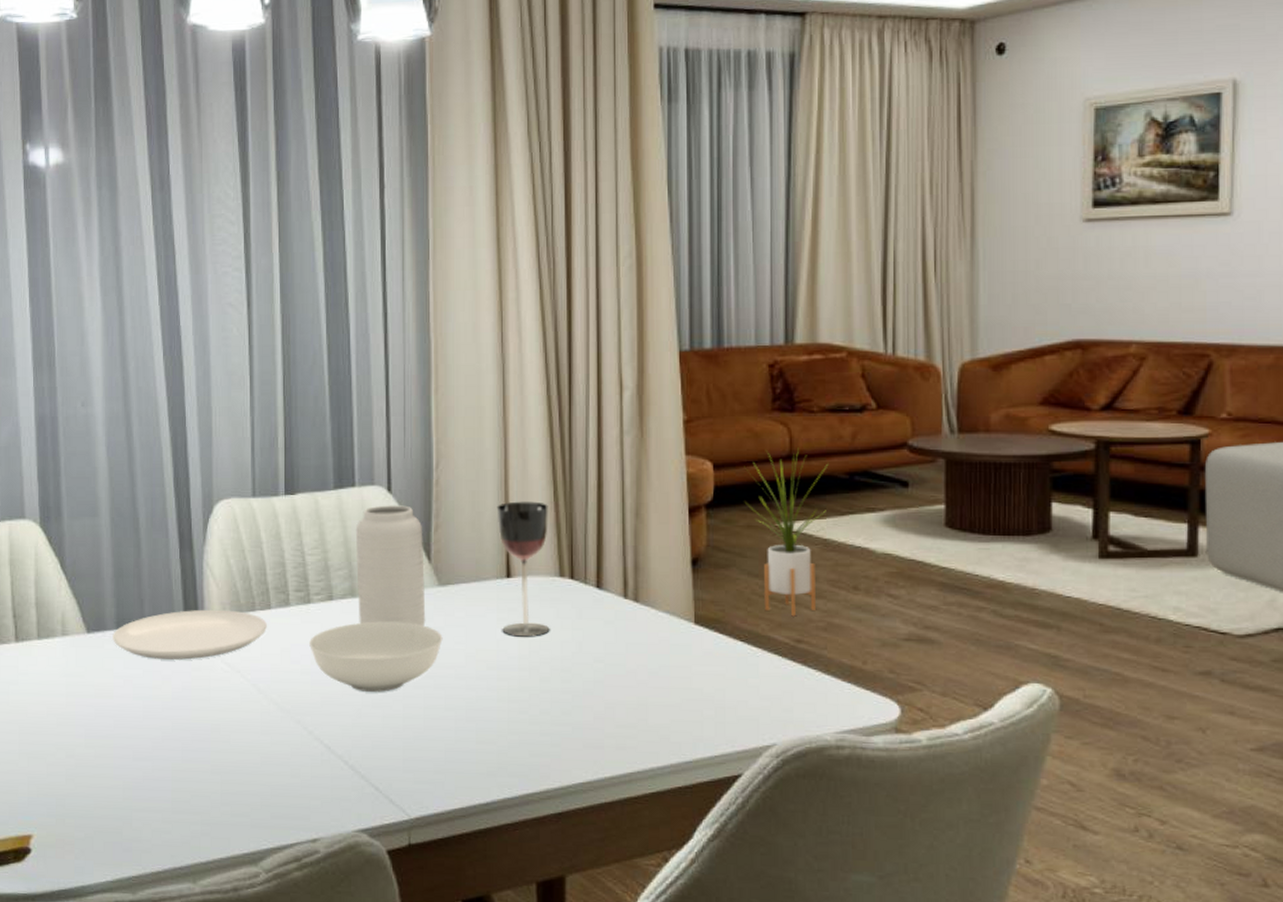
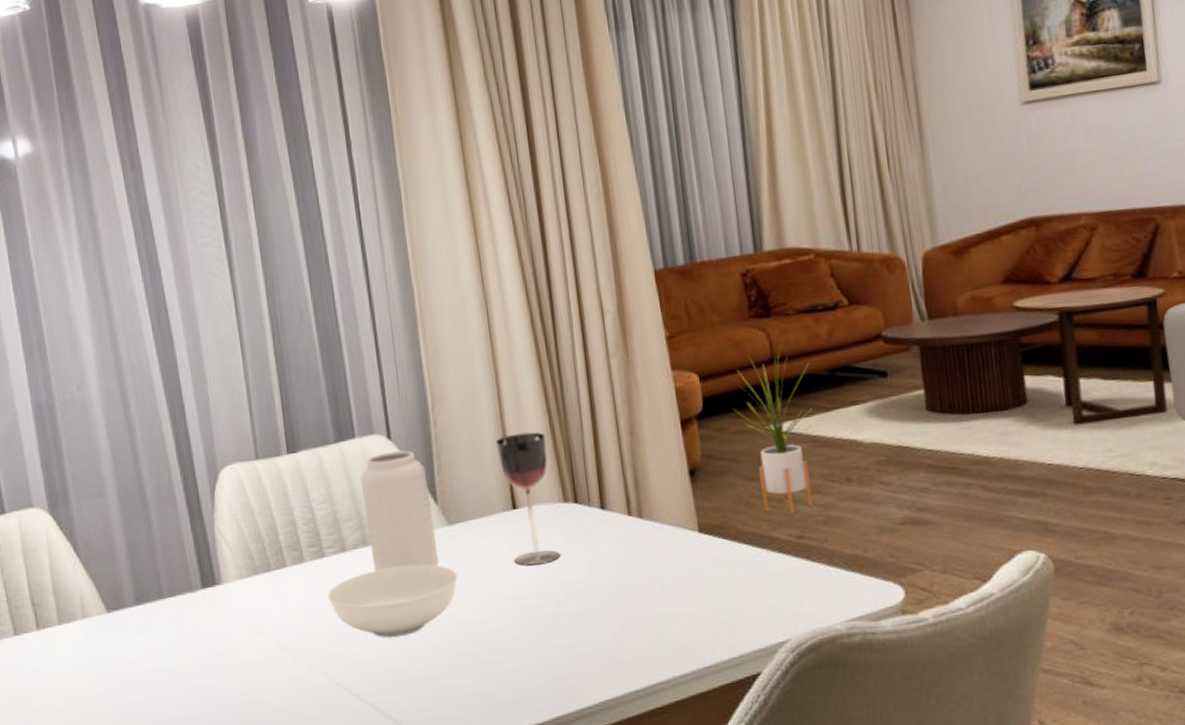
plate: present [113,609,268,660] -> none [133,573,285,630]

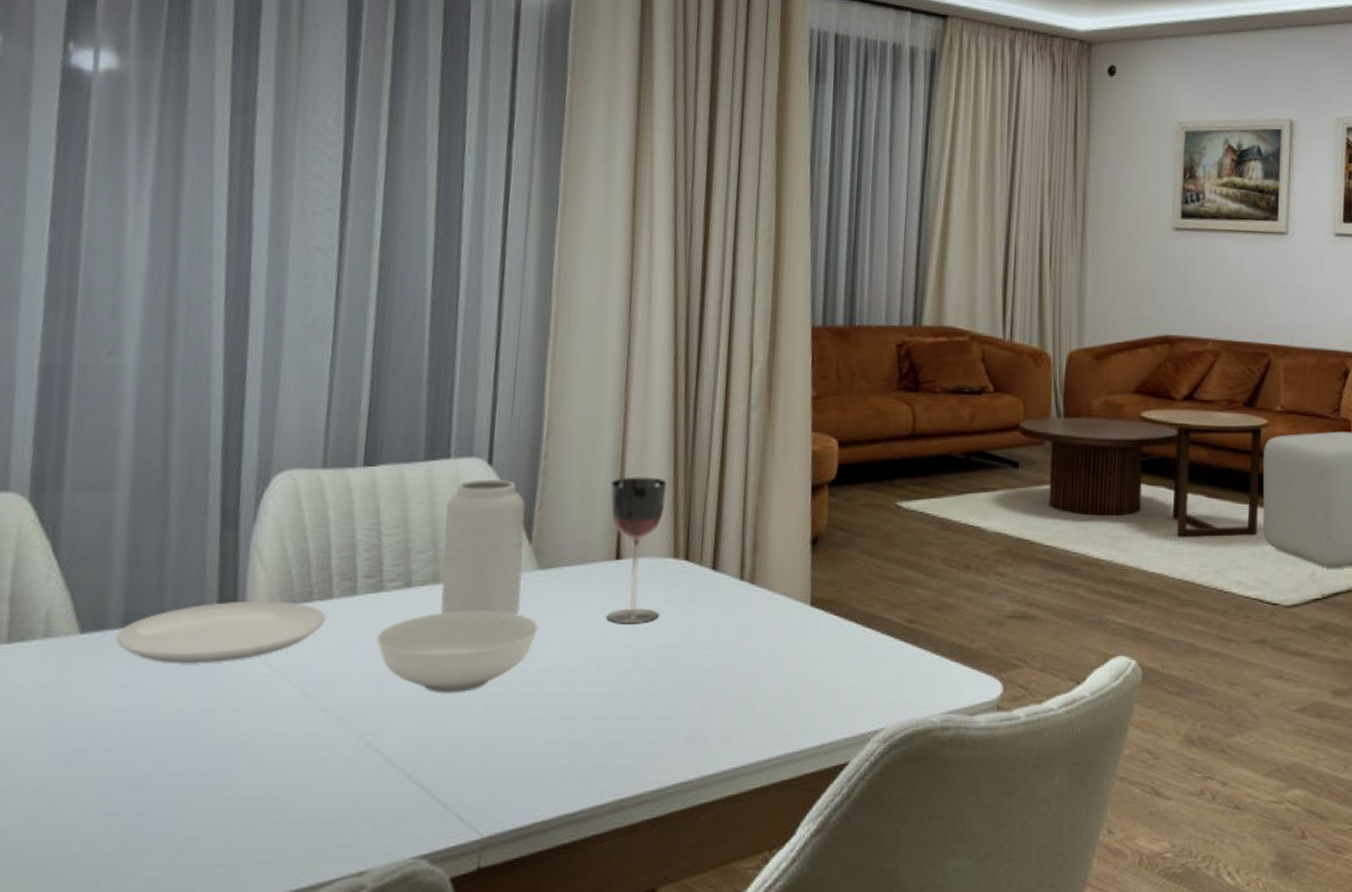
plate: none [133,573,285,630] -> present [115,601,327,663]
house plant: present [729,351,813,514] -> none [868,427,948,596]

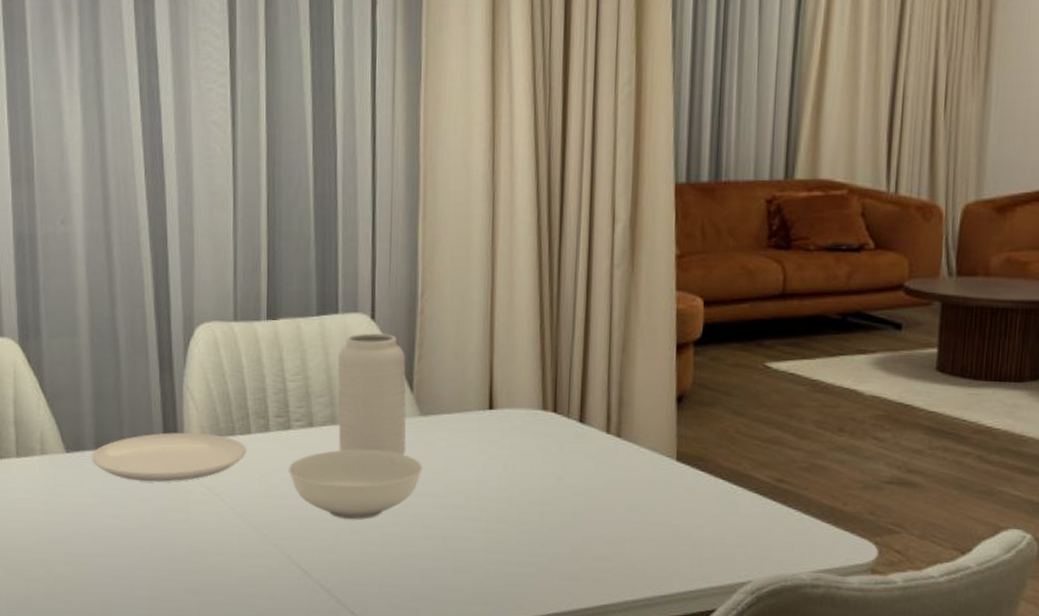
wineglass: present [606,477,667,623] -> none [481,333,534,468]

